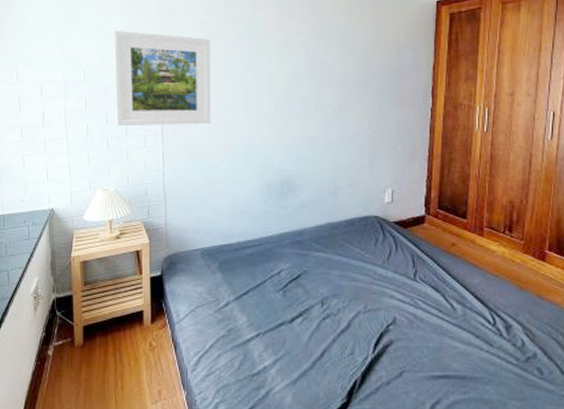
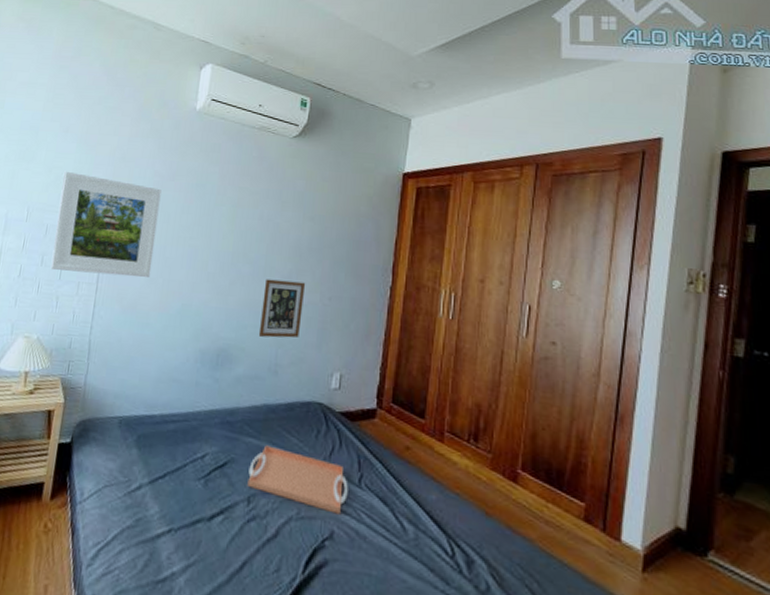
picture frame: none [316,113,355,165] -> present [258,279,306,338]
serving tray: none [320,256,405,304] -> present [247,445,348,515]

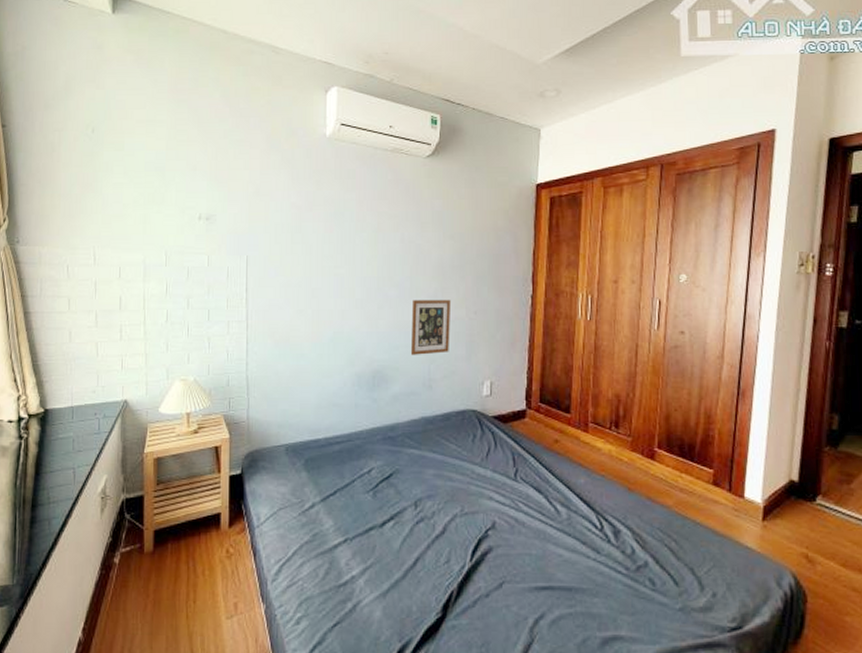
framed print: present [50,171,162,278] -> none [197,210,300,311]
serving tray: present [247,445,348,515] -> none [413,454,506,507]

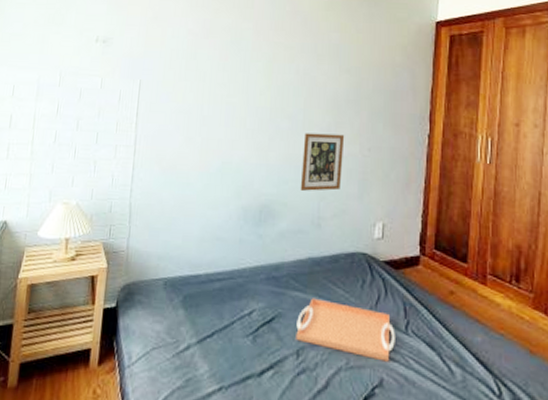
serving tray: none [413,454,506,507] -> present [296,298,395,362]

